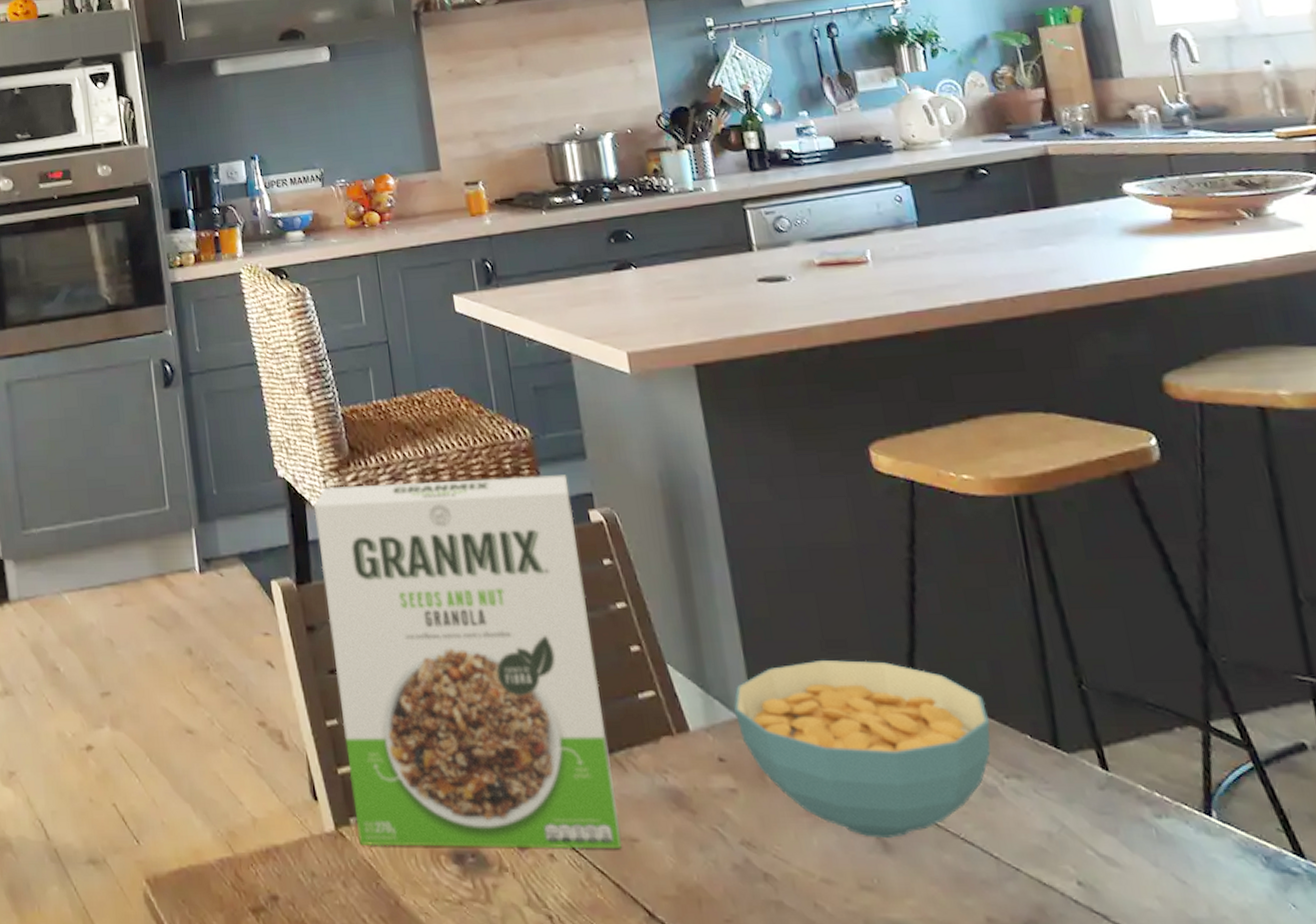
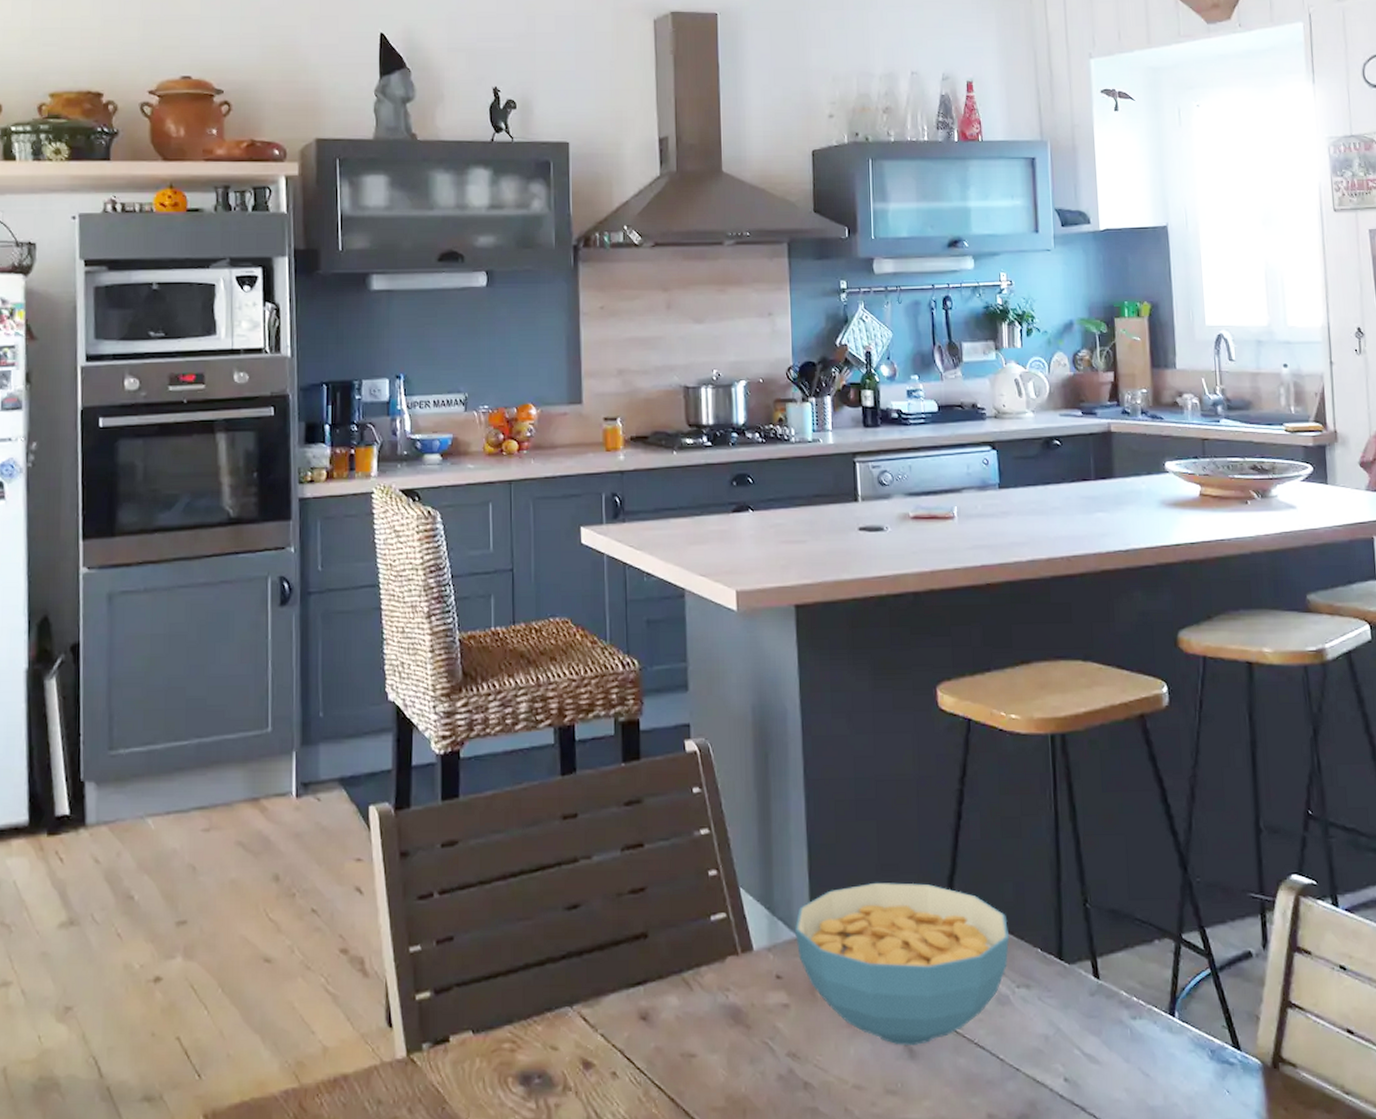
cereal box: present [314,475,622,849] -> none [420,706,681,1071]

